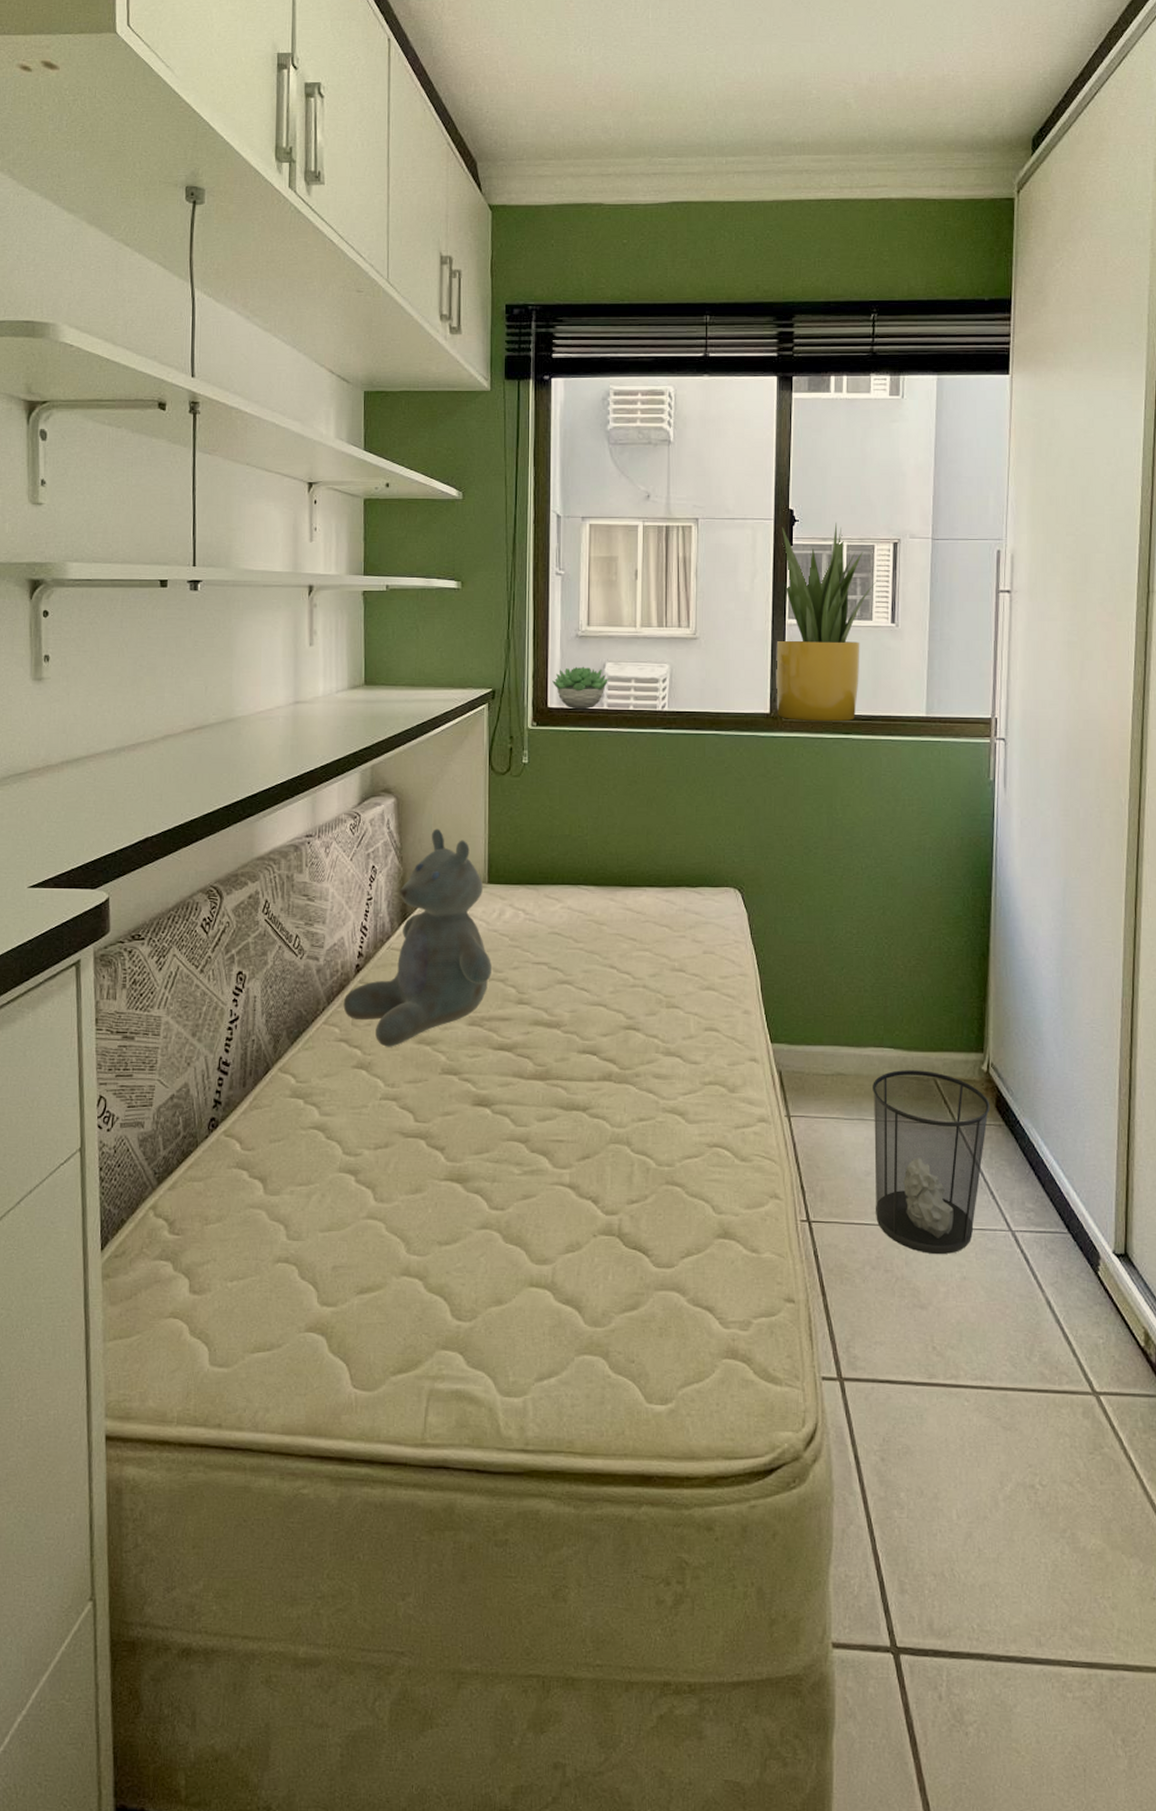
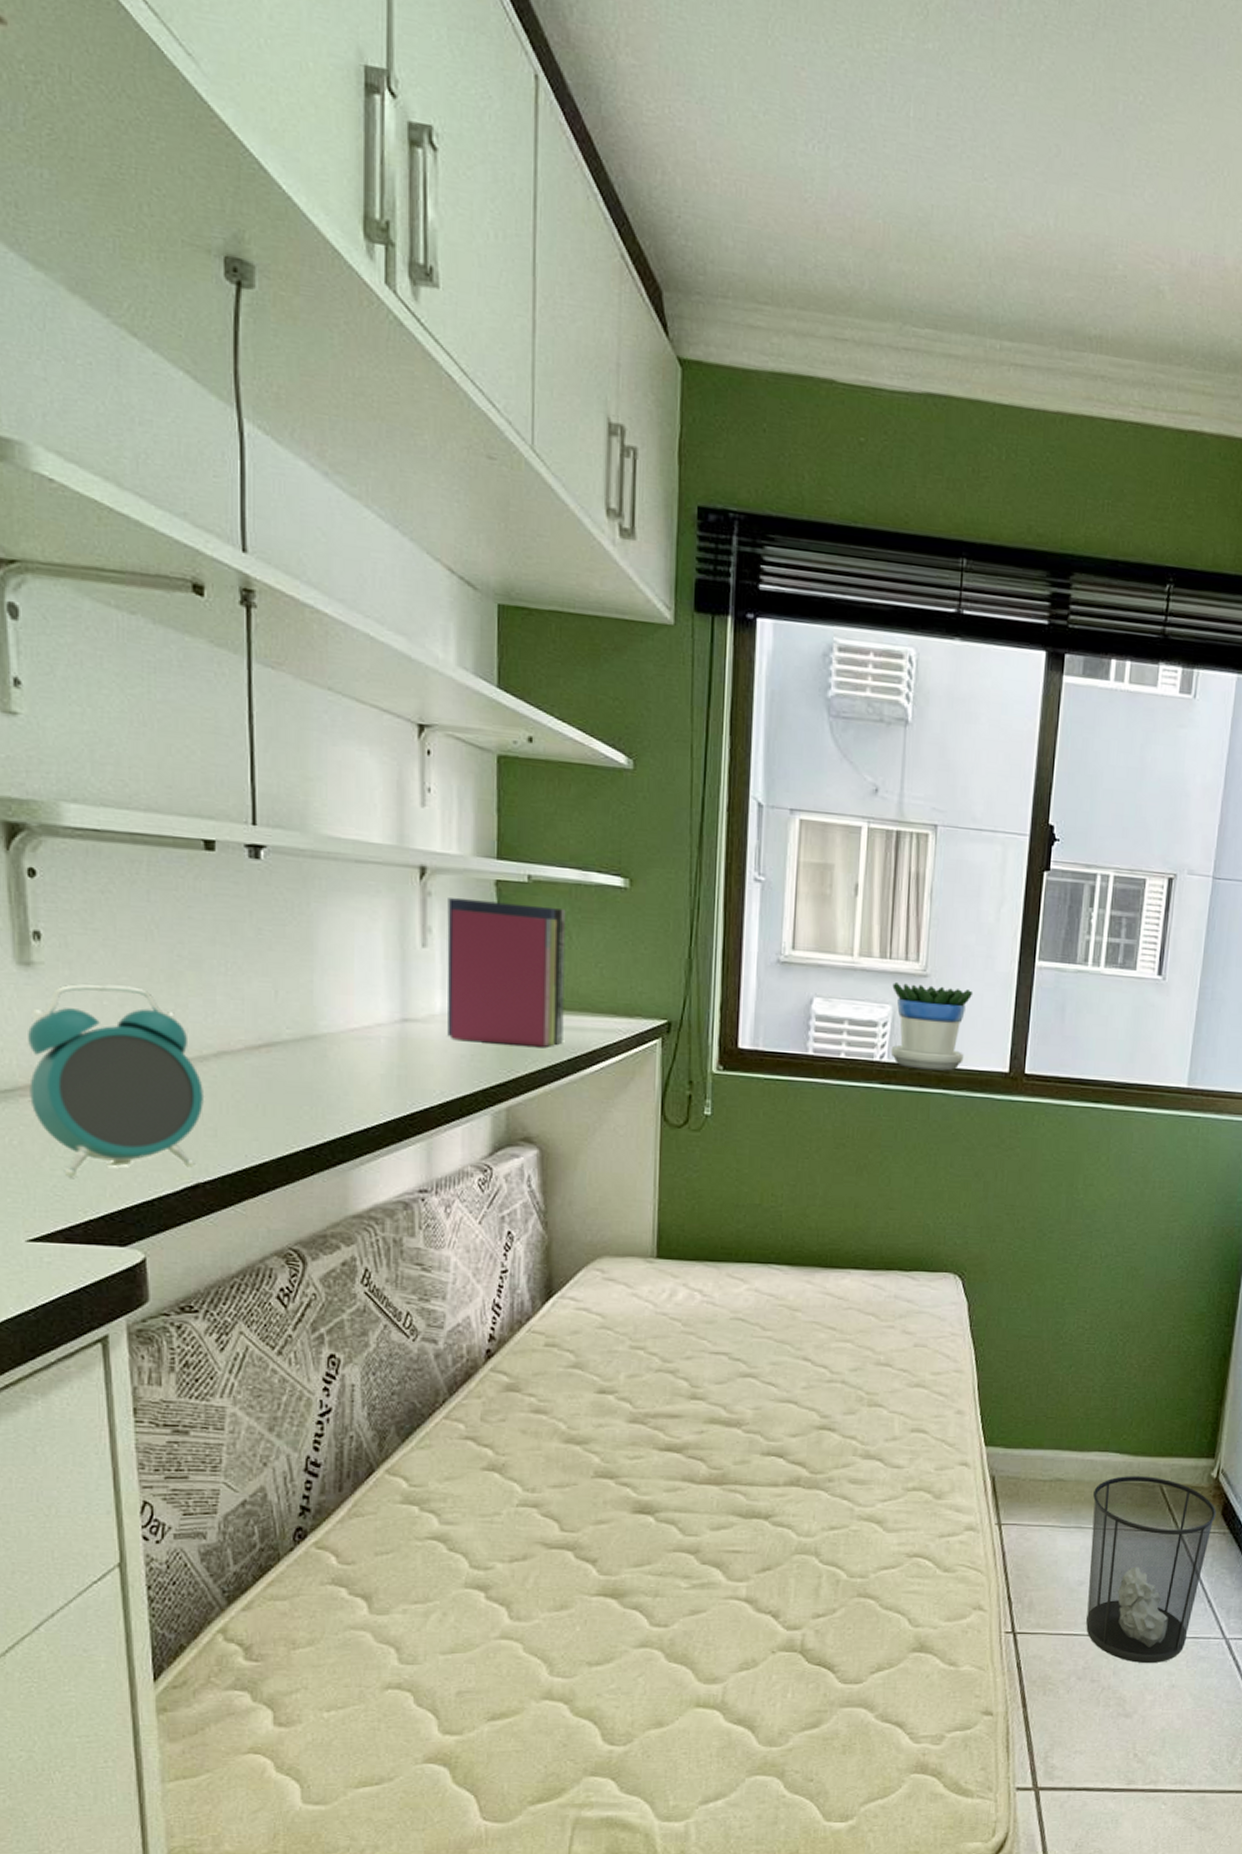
alarm clock: none [36,691,155,837] -> present [28,983,205,1178]
books: none [327,607,415,716] -> present [447,898,566,1047]
stuffed bear: present [343,829,491,1047] -> none [469,1189,659,1447]
succulent plant: present [552,666,609,710] -> none [745,999,817,1054]
flowerpot: none [669,646,736,715] -> present [890,982,973,1071]
planter: present [776,522,878,722] -> none [1017,846,1147,1088]

